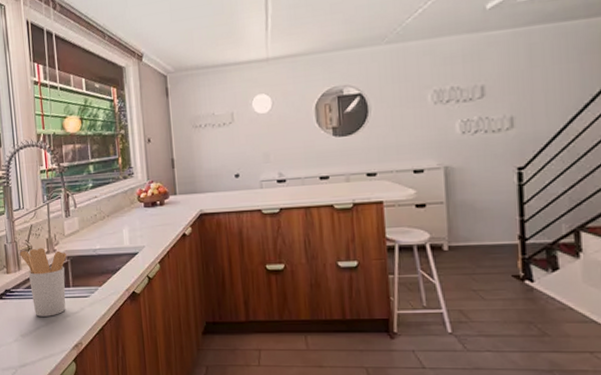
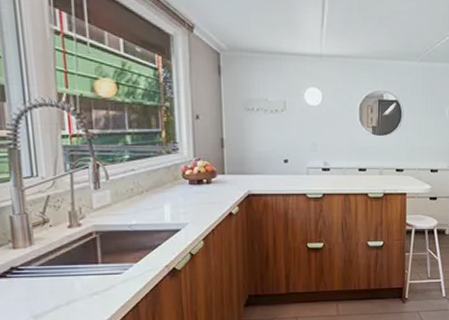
utensil holder: present [19,248,67,317] -> none [31,221,95,296]

